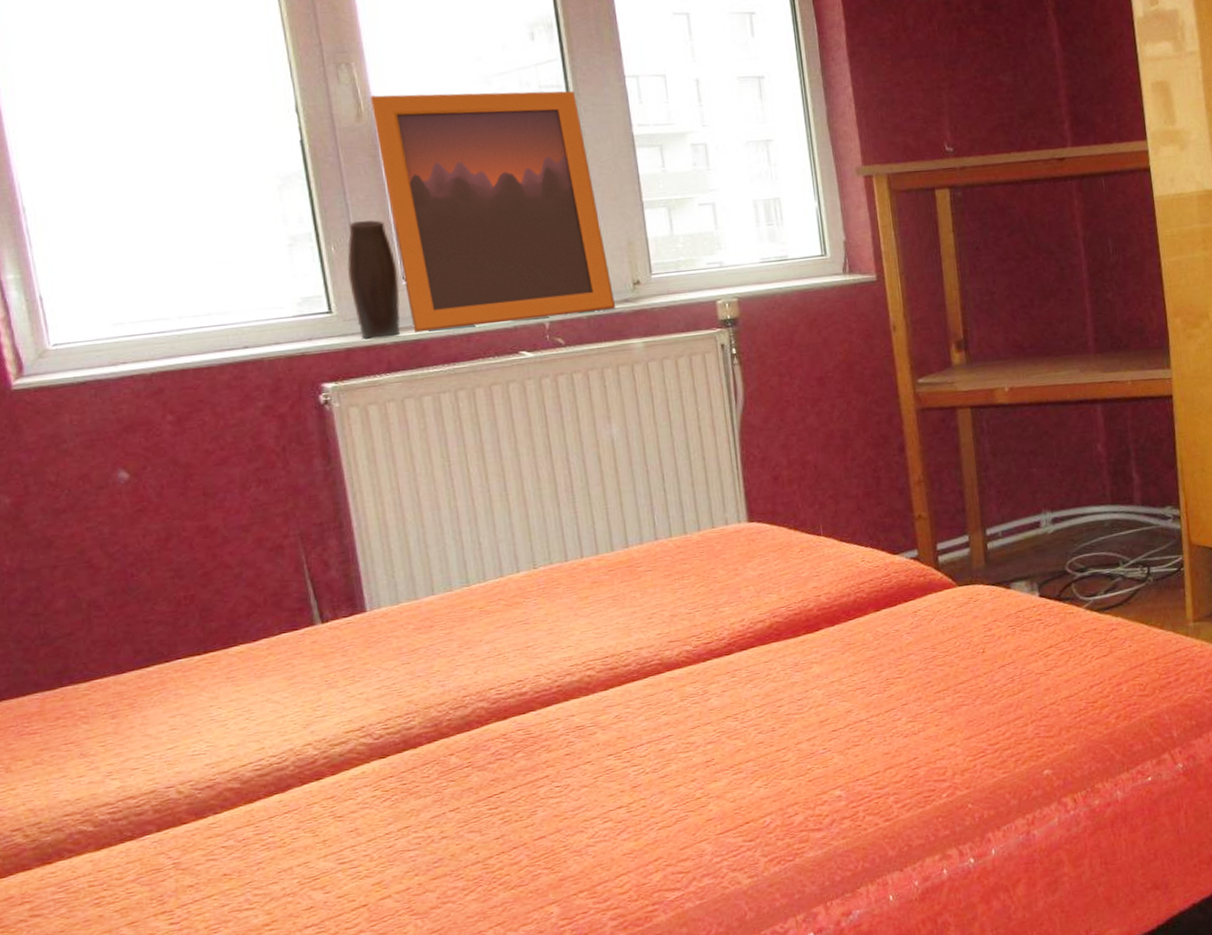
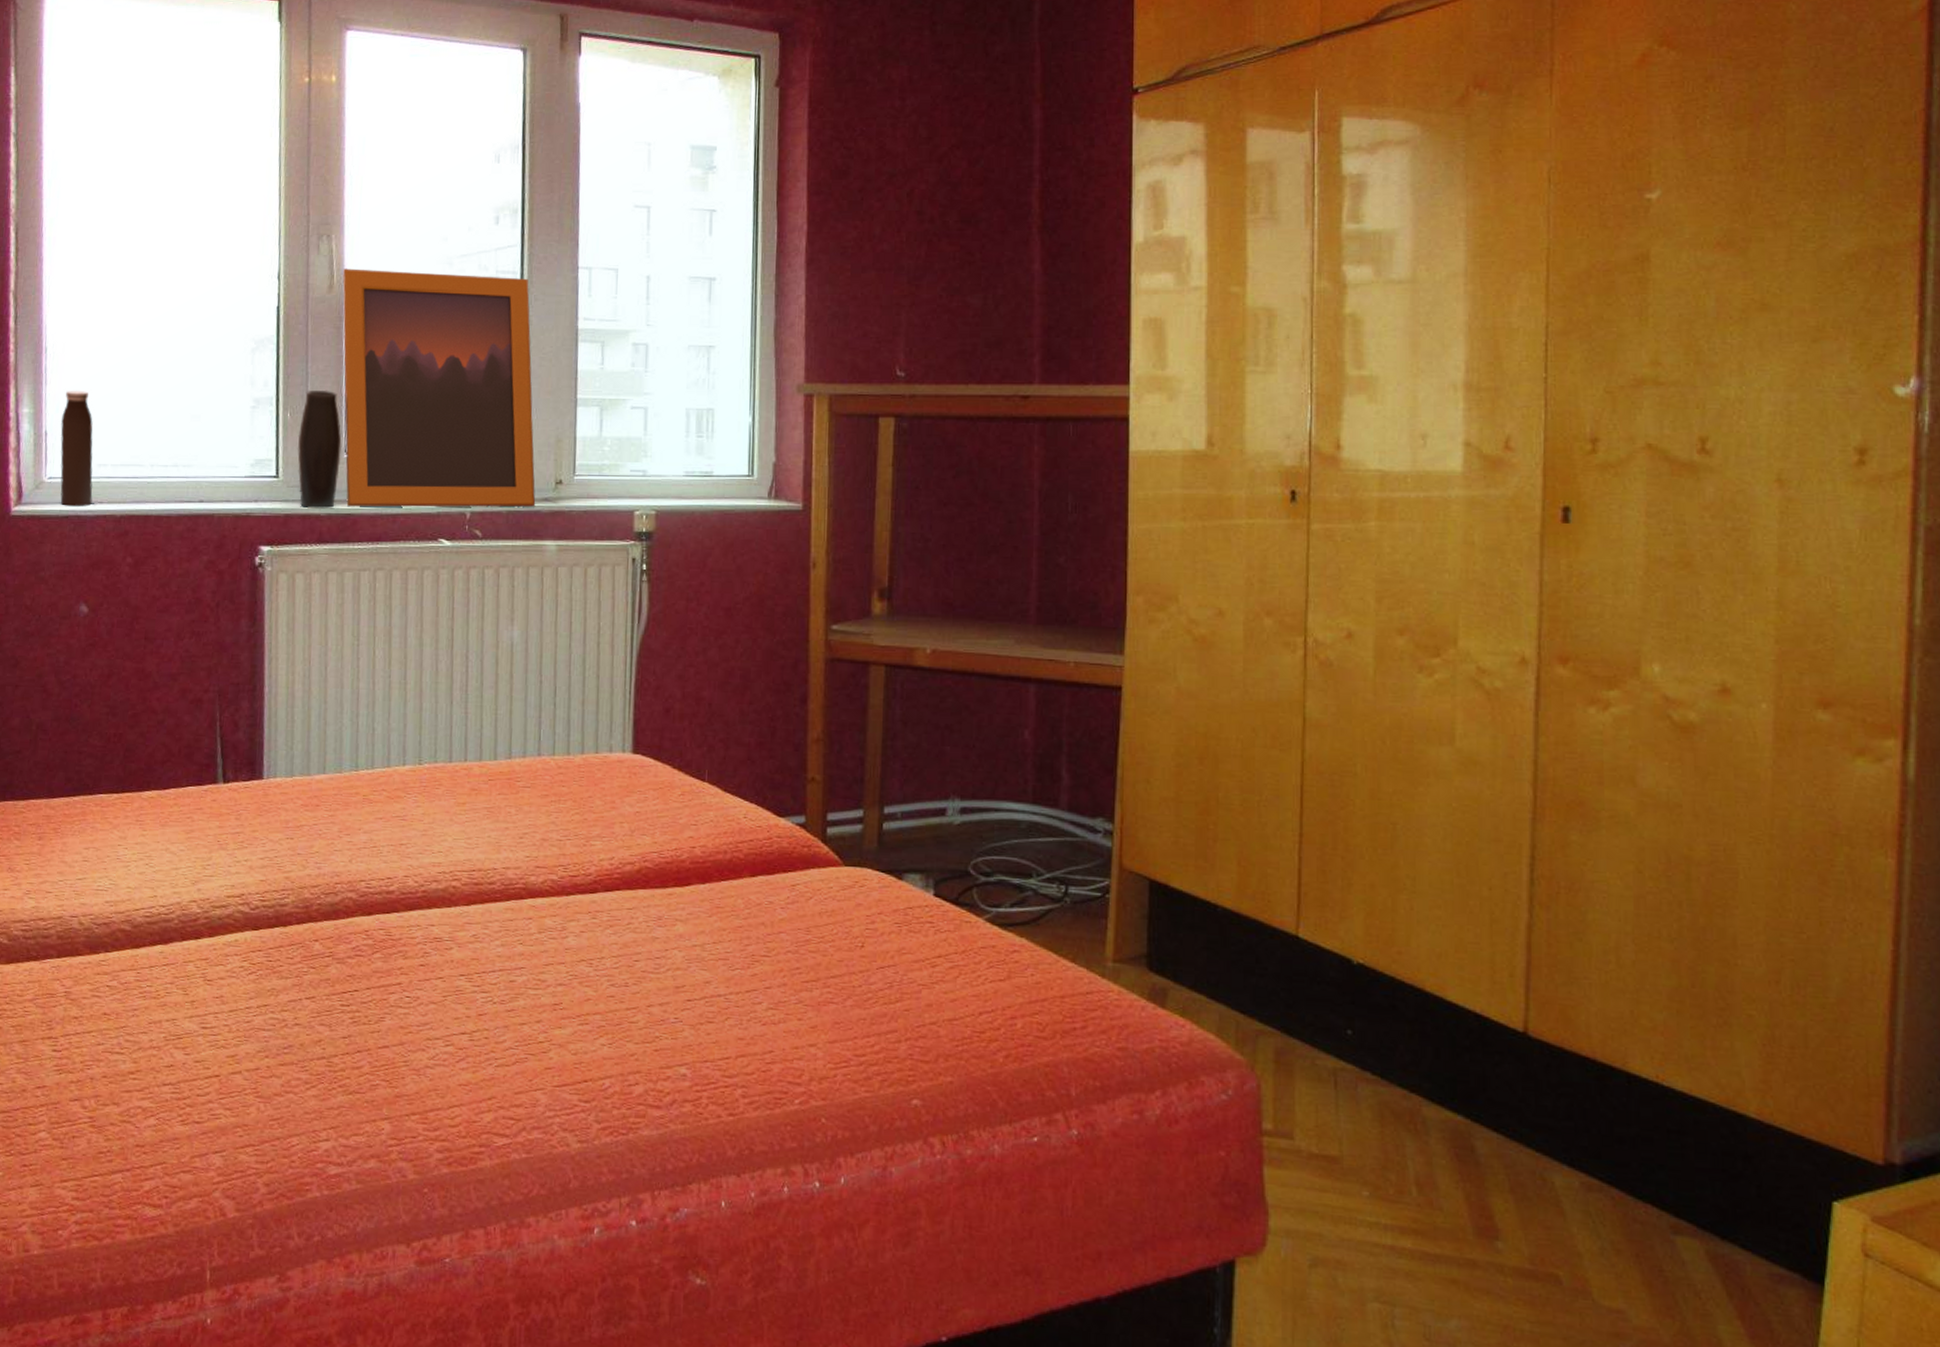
water bottle: none [57,248,113,372] -> present [60,390,93,508]

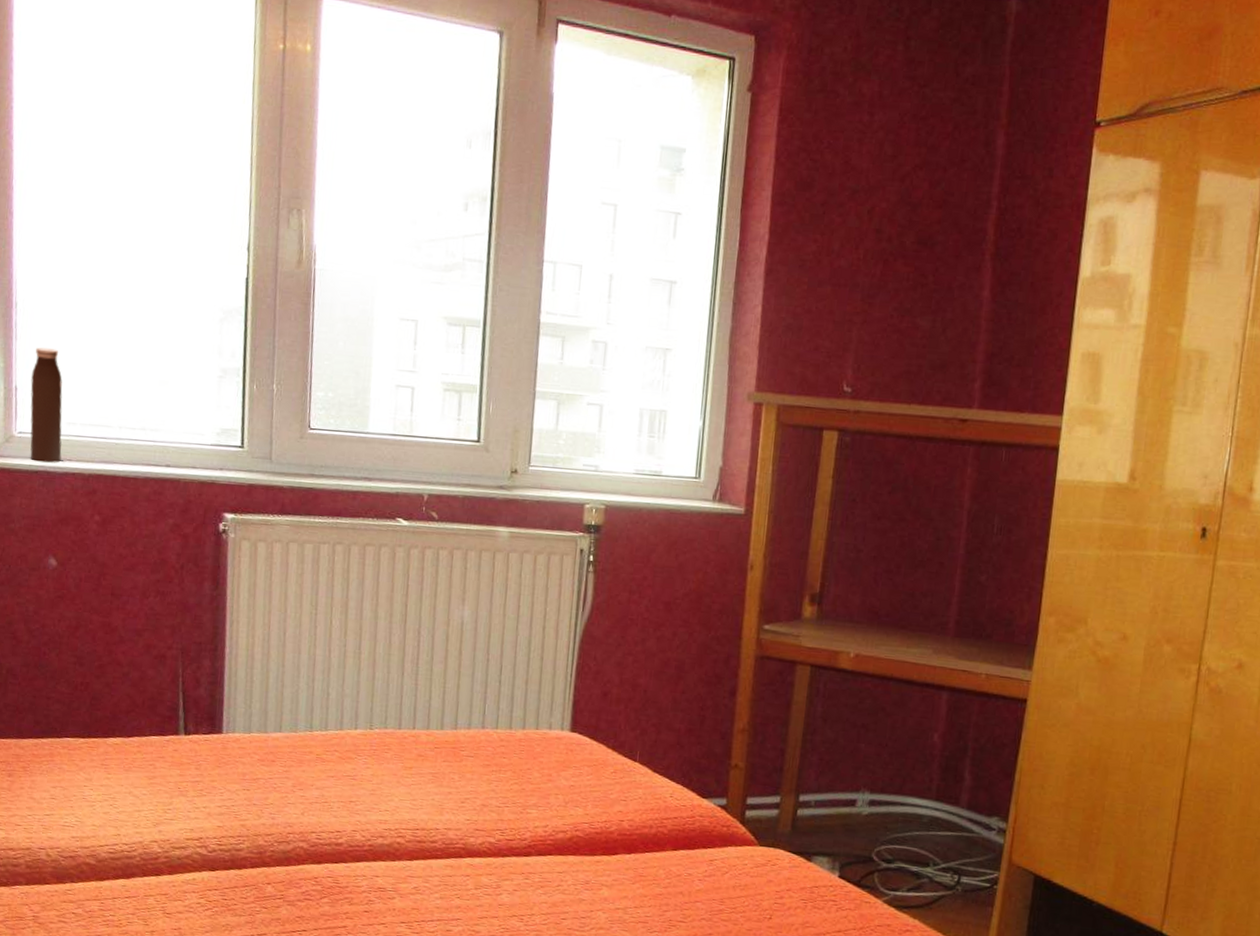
vase: present [297,390,342,509] -> none [262,364,306,482]
picture frame: present [342,269,536,508] -> none [308,244,495,494]

